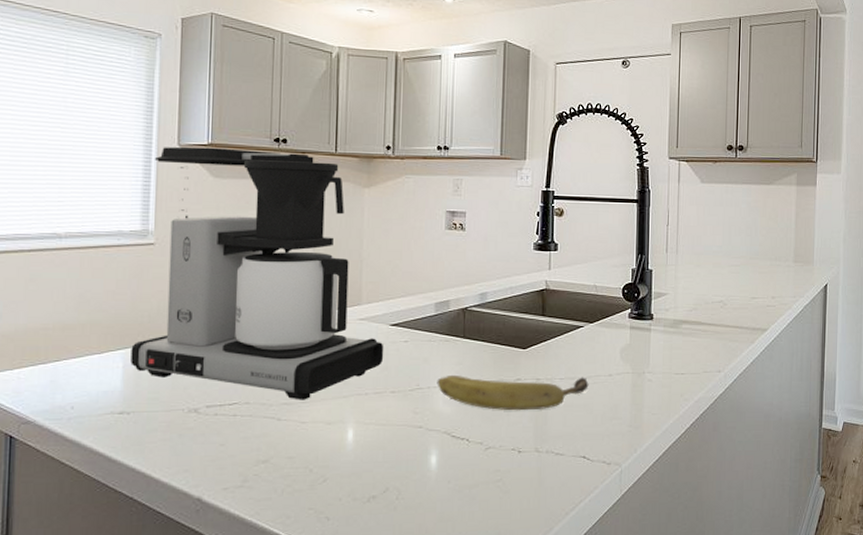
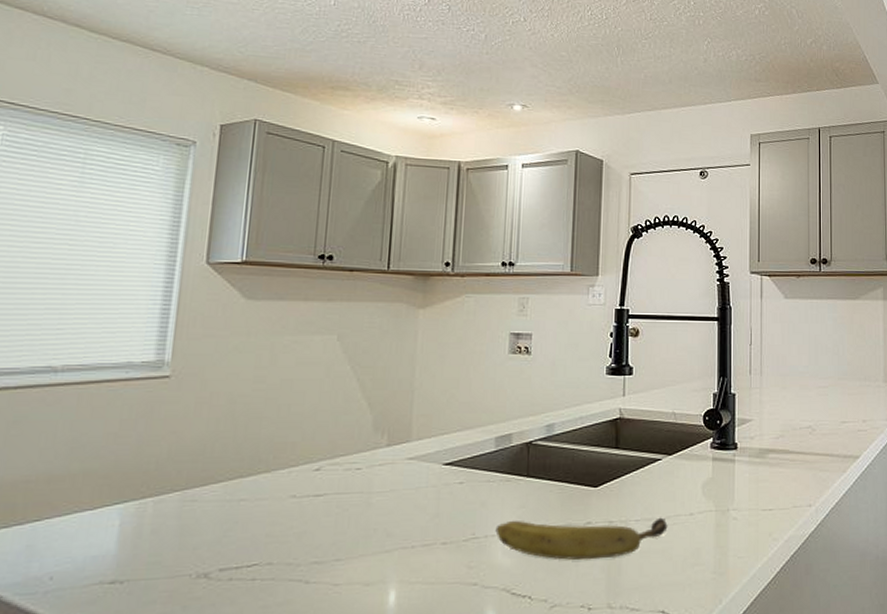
coffee maker: present [131,146,384,400] -> none [129,265,436,558]

